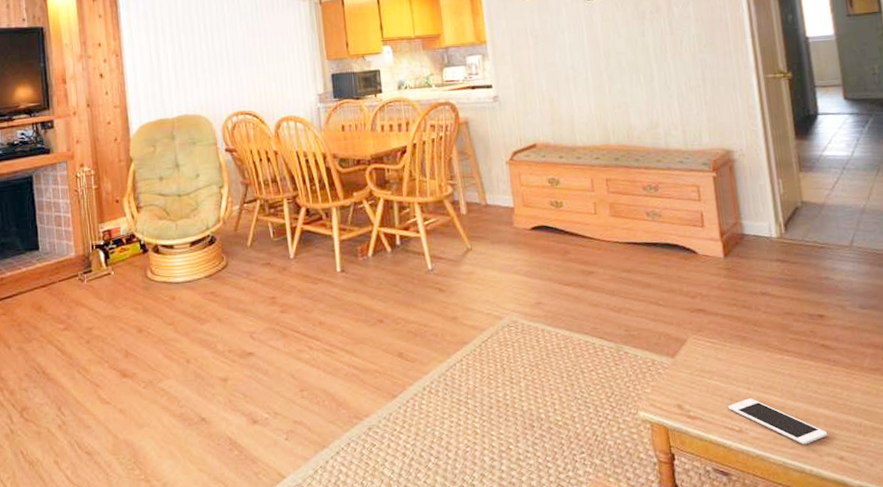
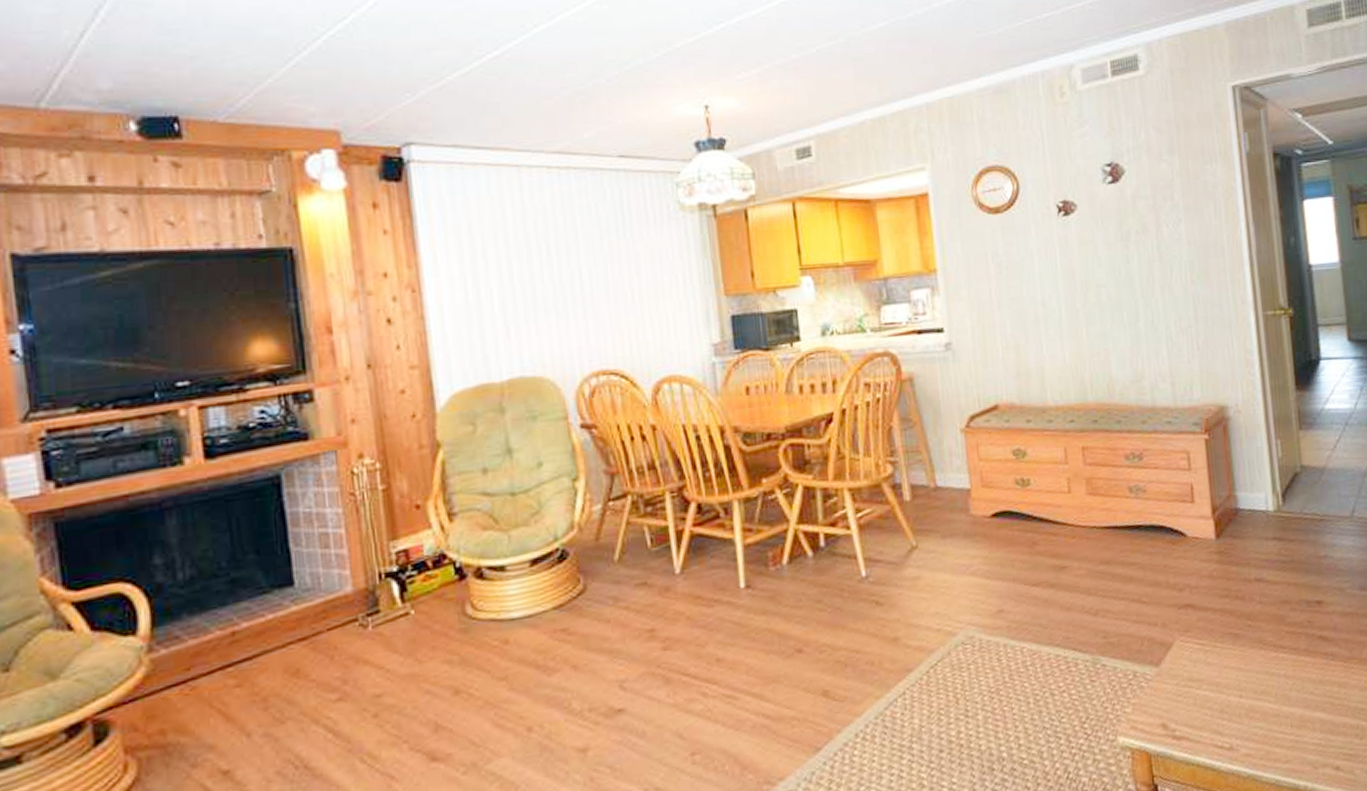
cell phone: present [728,398,828,445] -> none [1218,707,1324,757]

